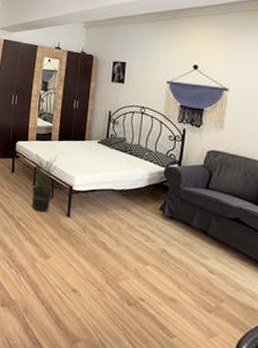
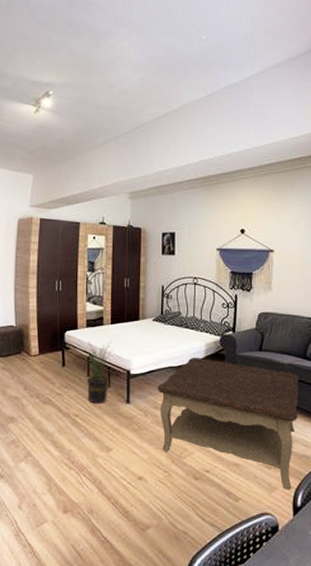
coffee table: none [97,183,251,341] -> present [157,357,300,490]

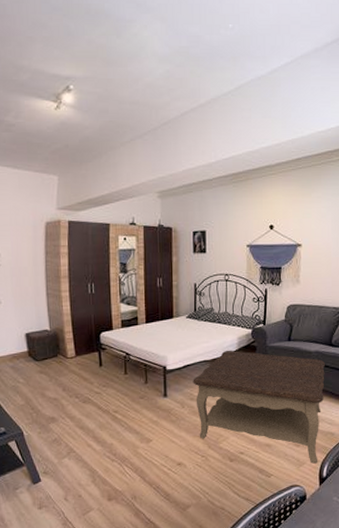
potted plant: present [87,340,113,404] -> none [124,338,149,400]

